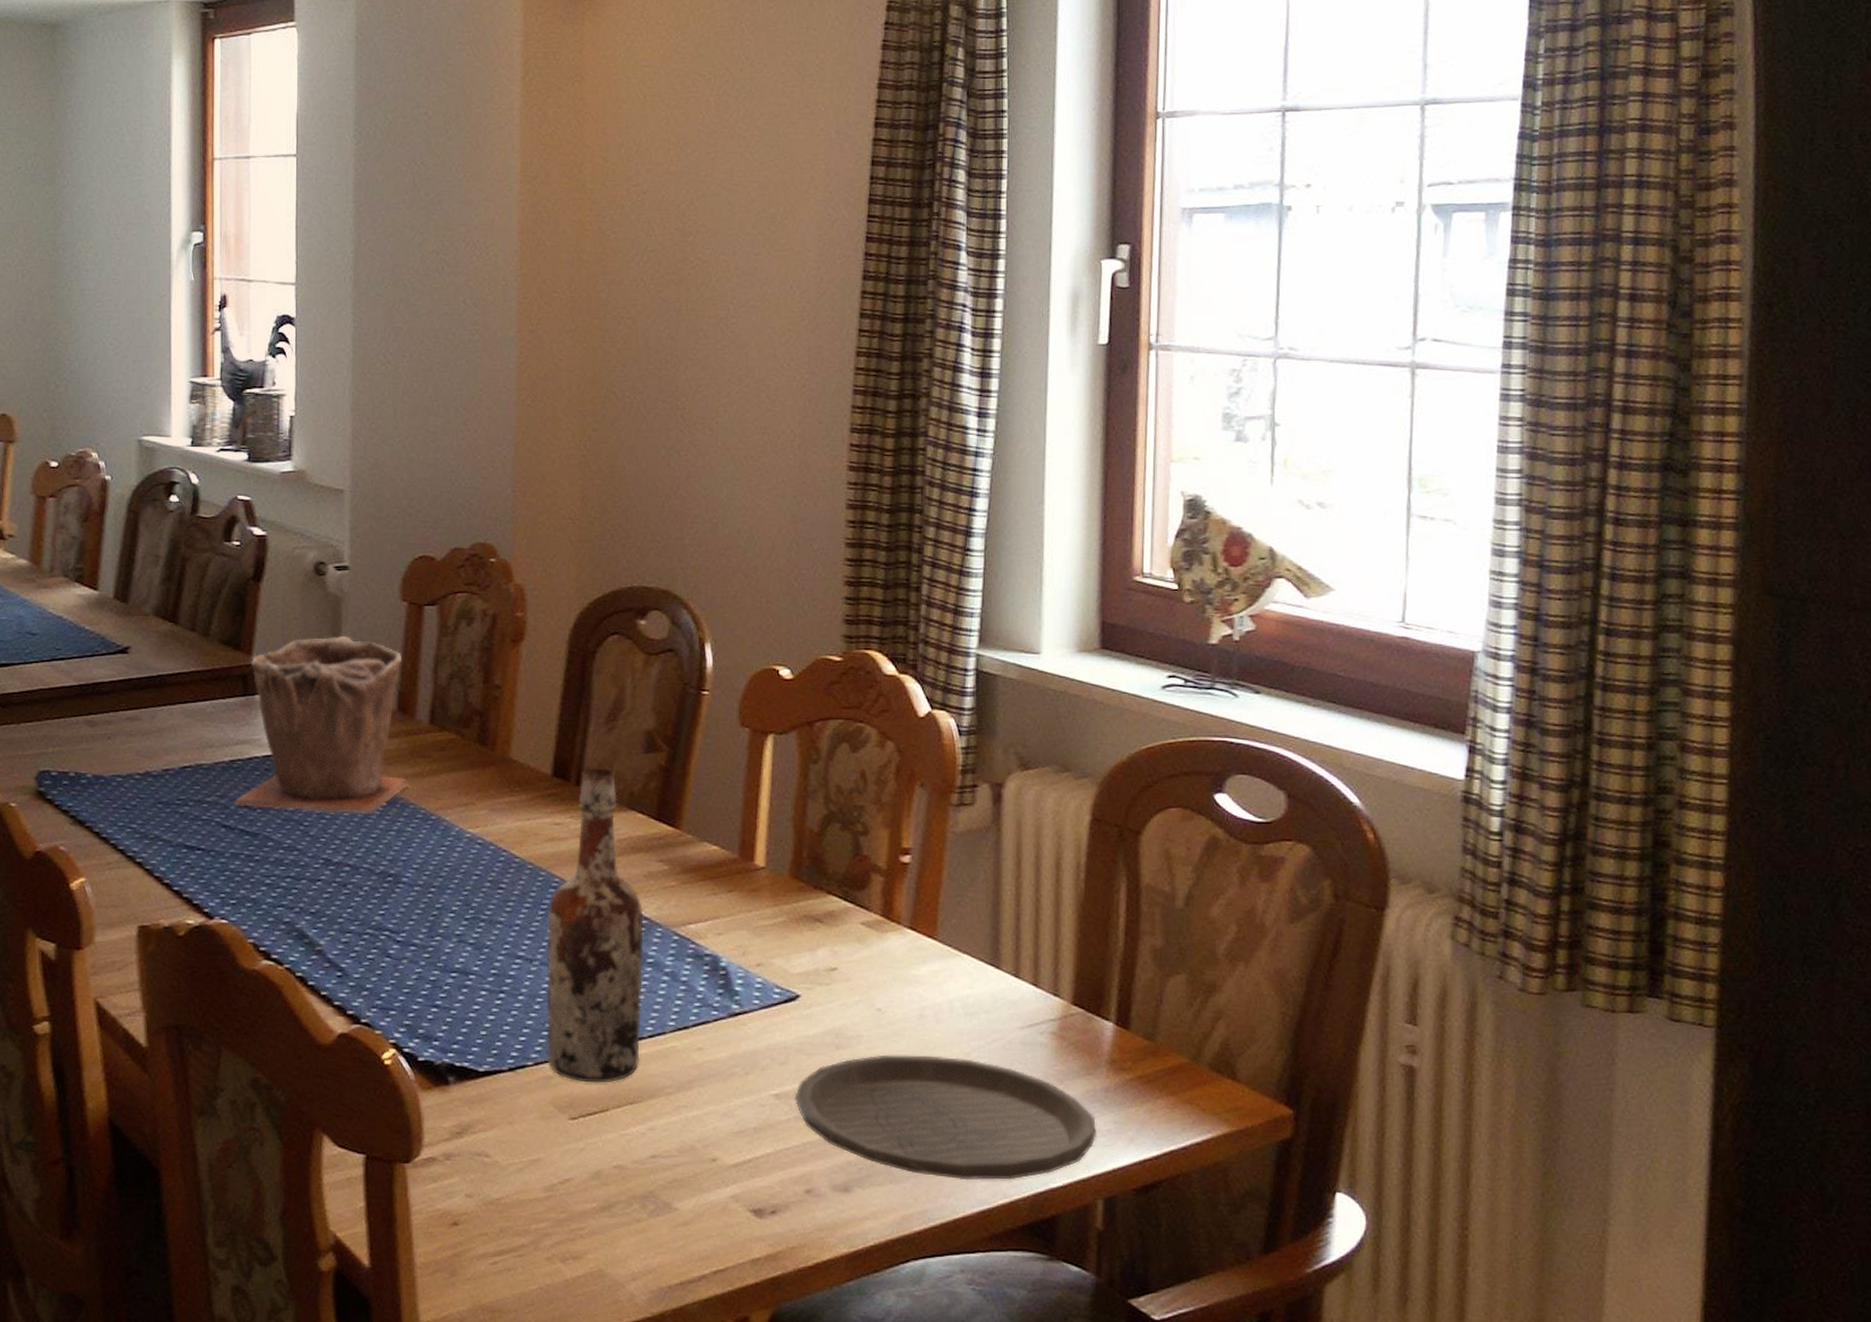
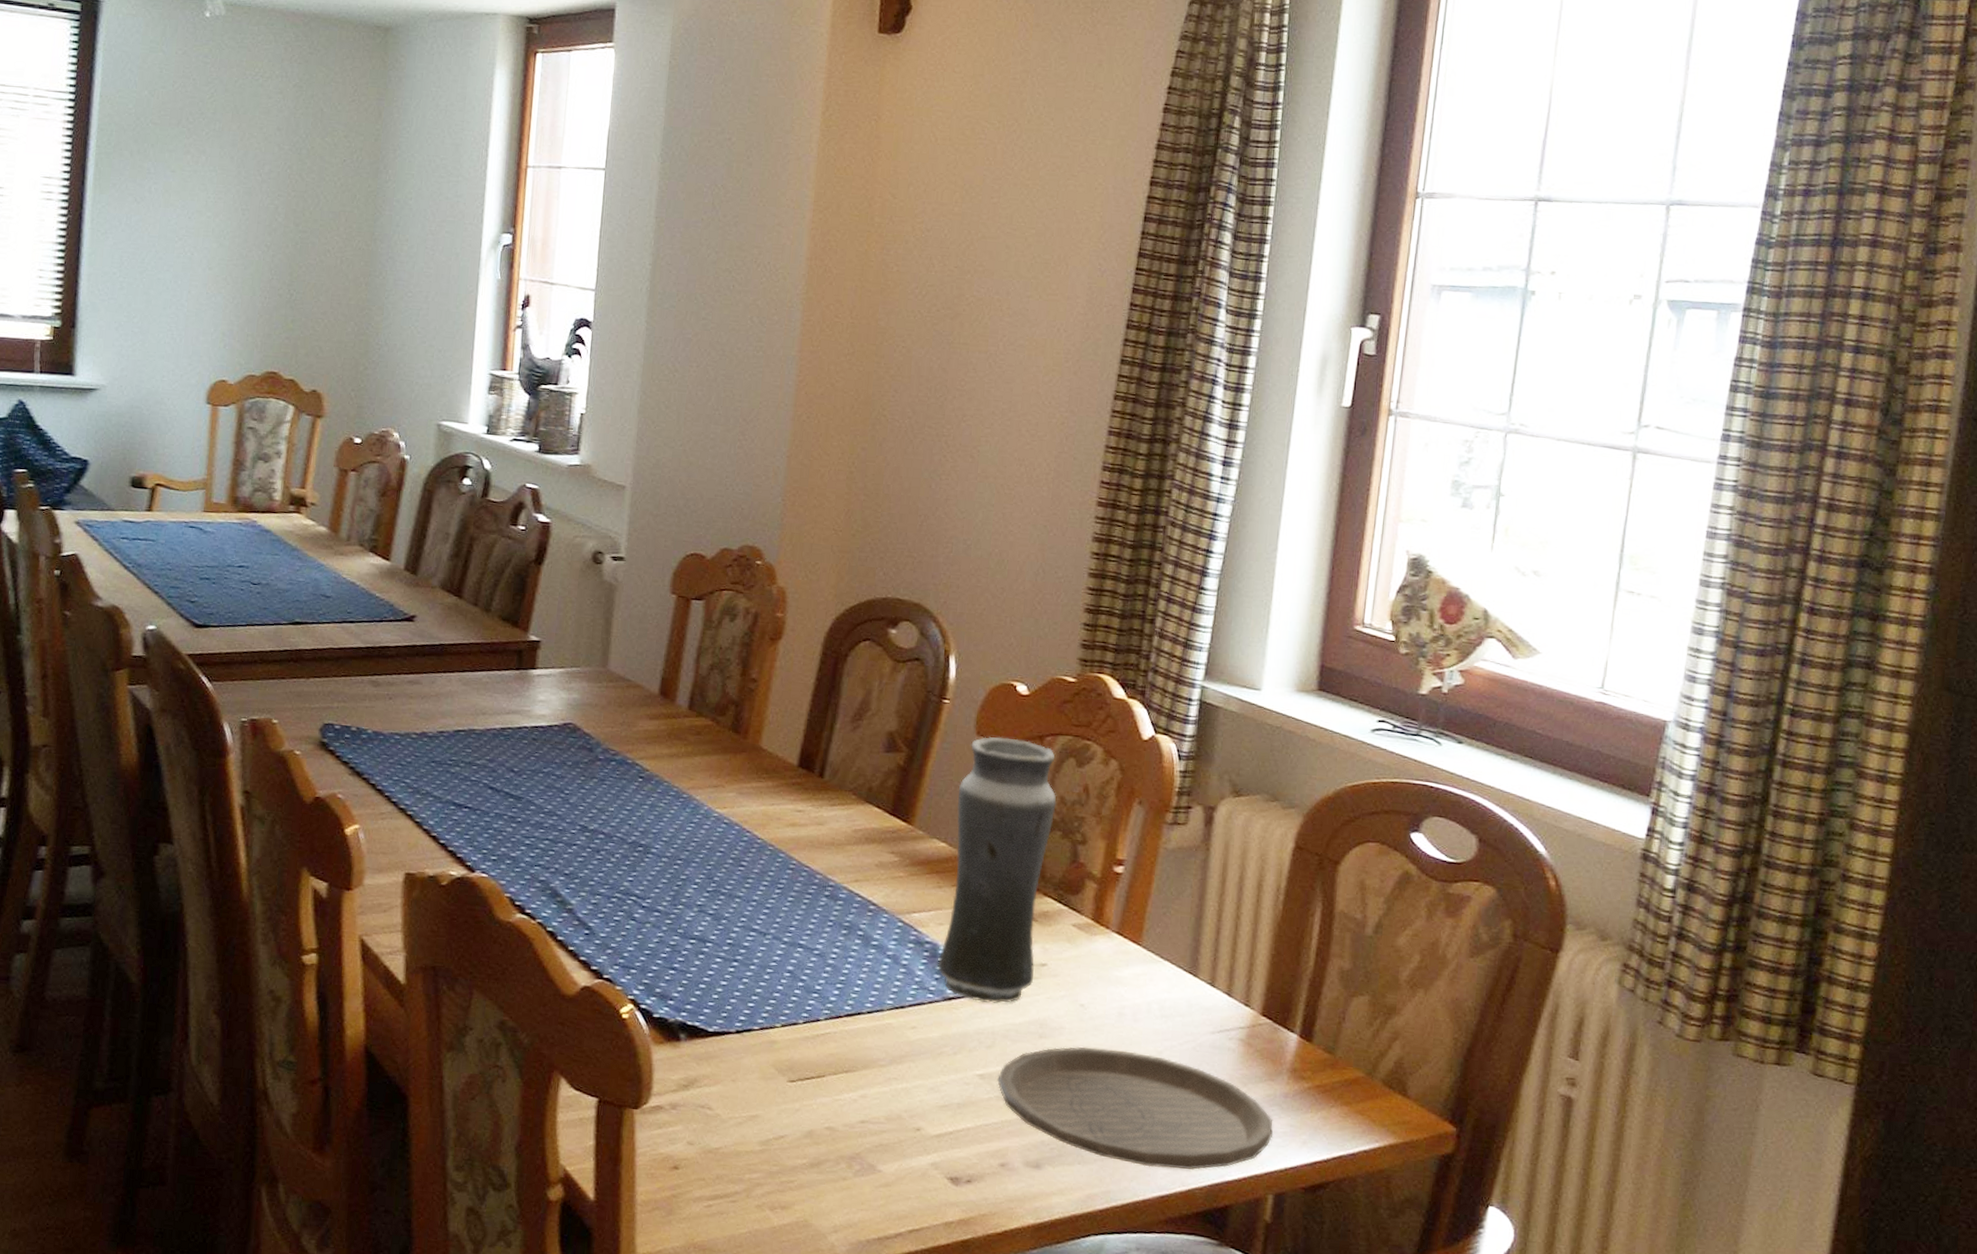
plant pot: present [233,636,409,814] -> none [501,621,668,788]
wine bottle: present [546,768,644,1083] -> none [772,762,872,1051]
vase: none [720,726,833,1016] -> present [938,736,1057,1003]

